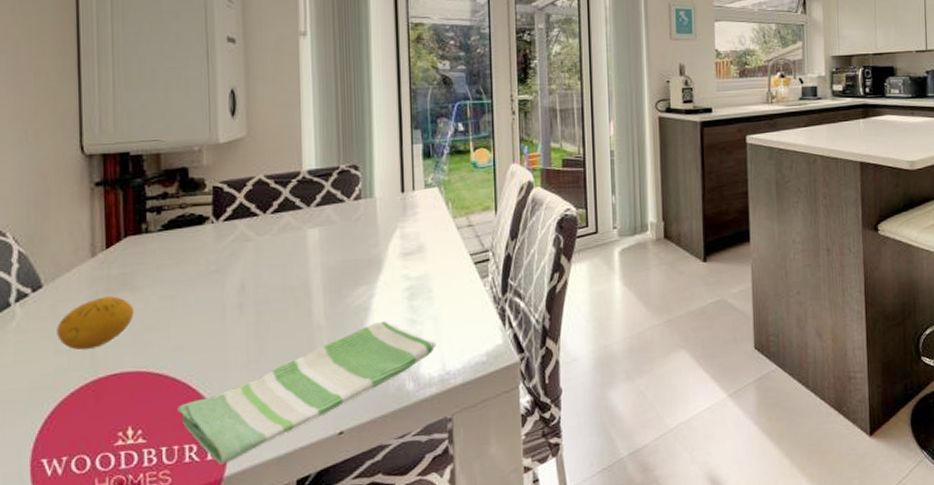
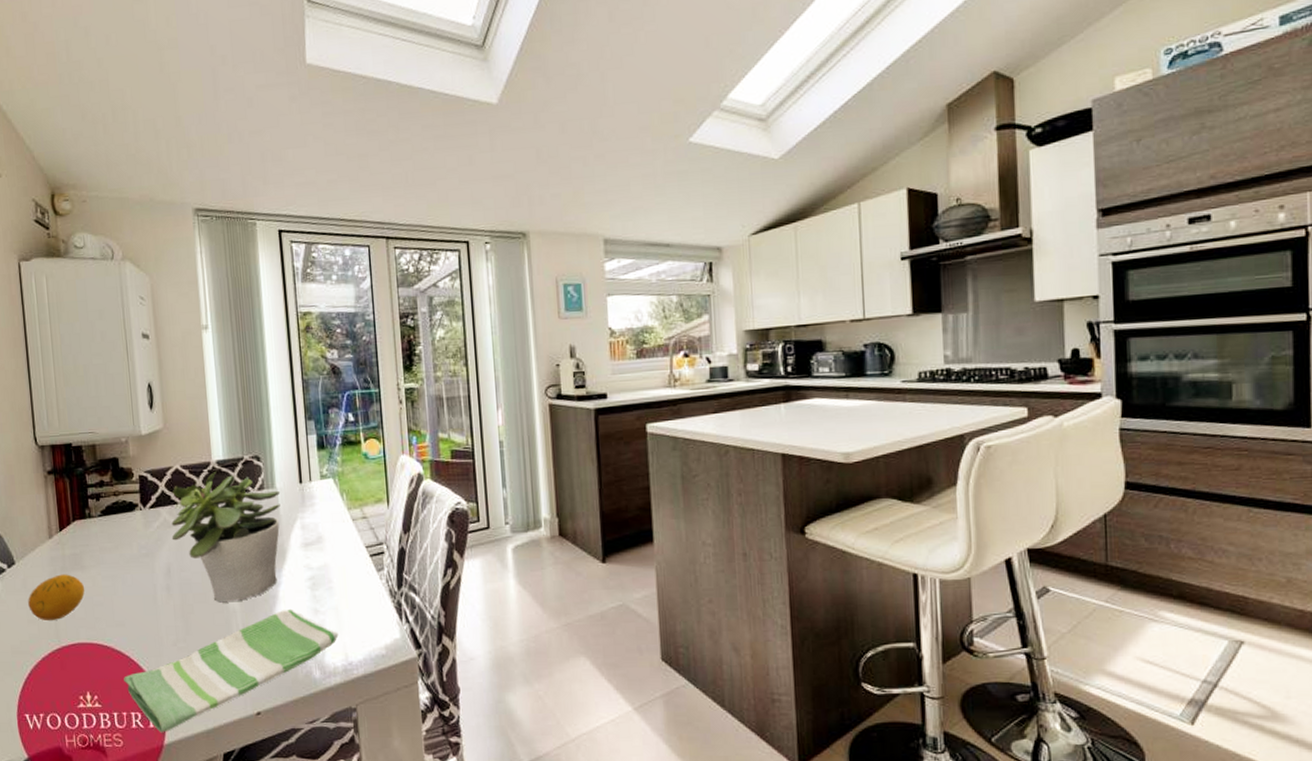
potted plant: none [248,180,380,319] -> present [171,470,281,603]

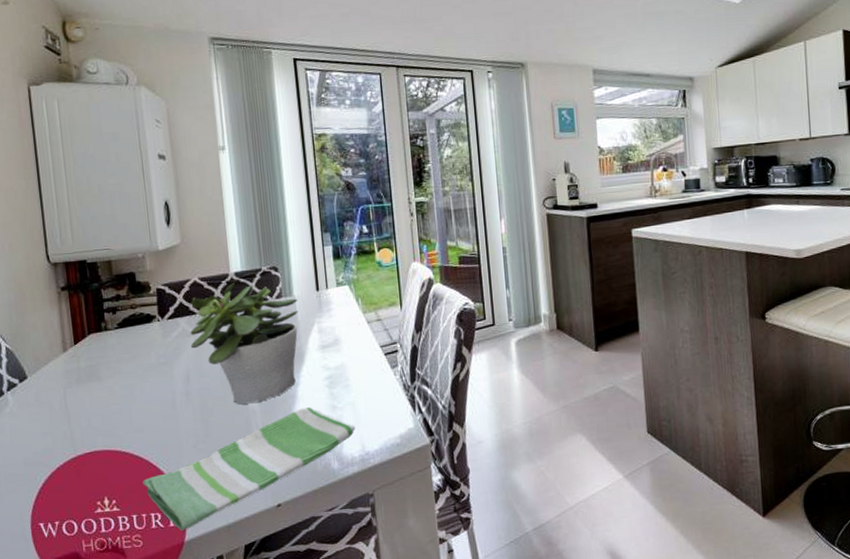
fruit: present [28,574,85,621] -> none [41,385,102,432]

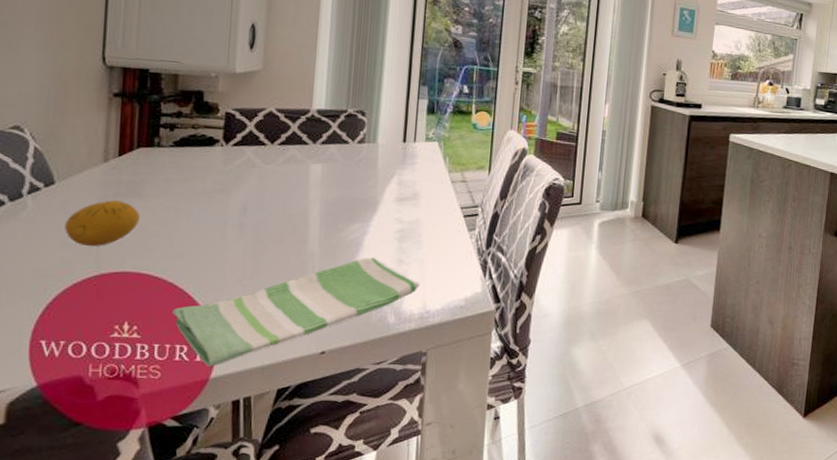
fruit: none [41,385,102,432] -> present [65,200,141,247]
potted plant: present [190,281,298,405] -> none [253,119,382,246]

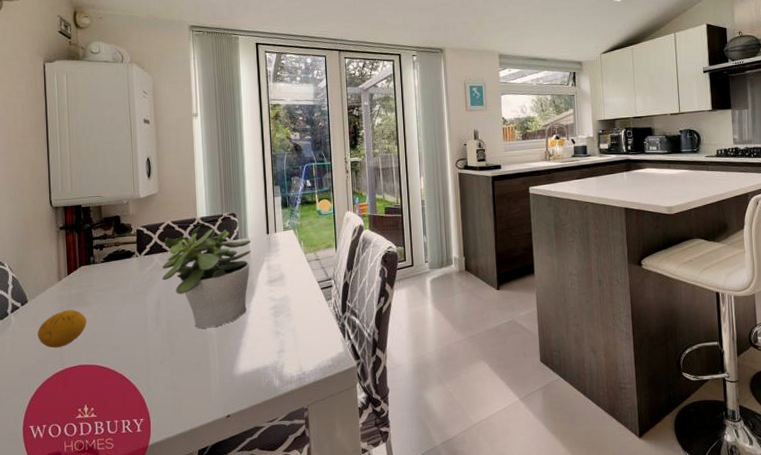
dish towel: present [172,257,420,367] -> none [117,332,295,436]
potted plant: none [253,119,382,246] -> present [162,225,252,329]

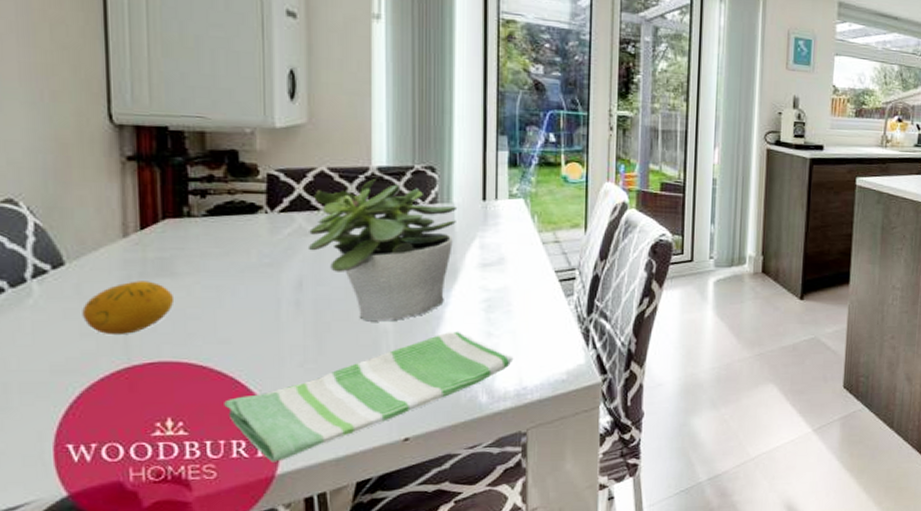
dish towel: none [117,332,295,436] -> present [224,331,514,462]

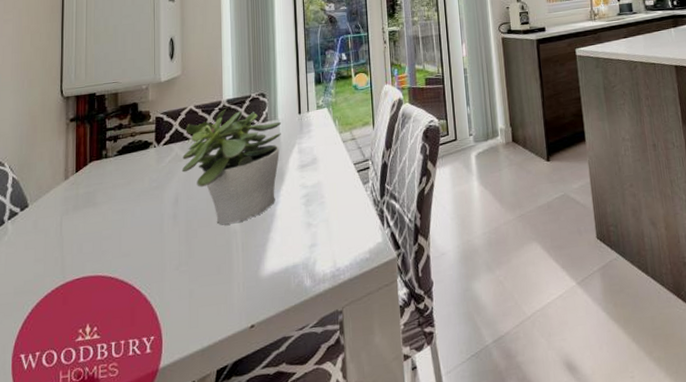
fruit: present [82,281,175,336] -> none [37,212,95,259]
dish towel: present [224,331,514,462] -> none [125,224,328,357]

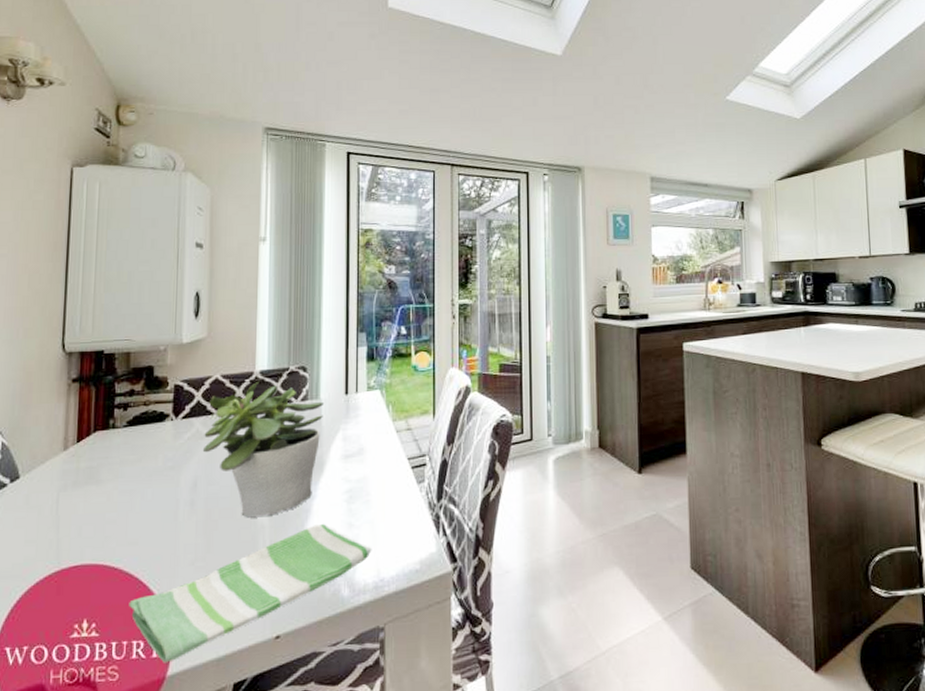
dish towel: none [125,224,328,357] -> present [129,523,372,663]

